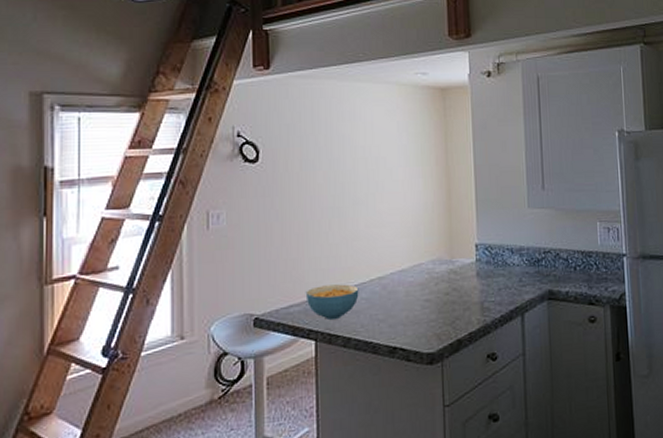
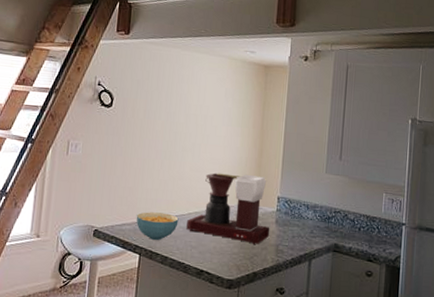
coffee maker: none [370,222,472,306] -> present [186,173,270,244]

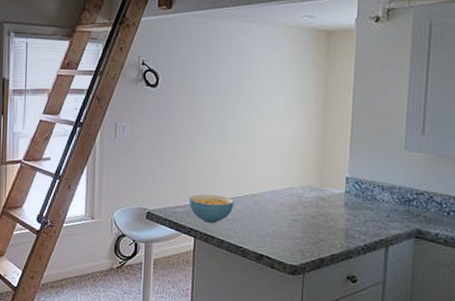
coffee maker: present [186,173,270,244] -> none [243,152,338,229]

